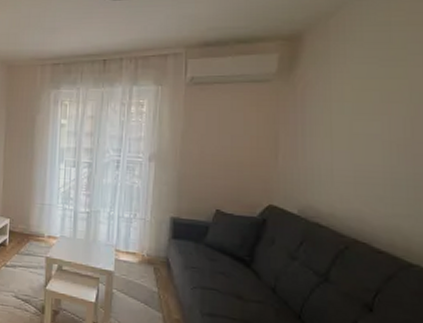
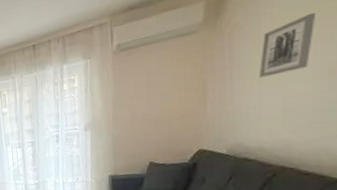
wall art: none [331,85,383,140] -> present [260,12,317,78]

